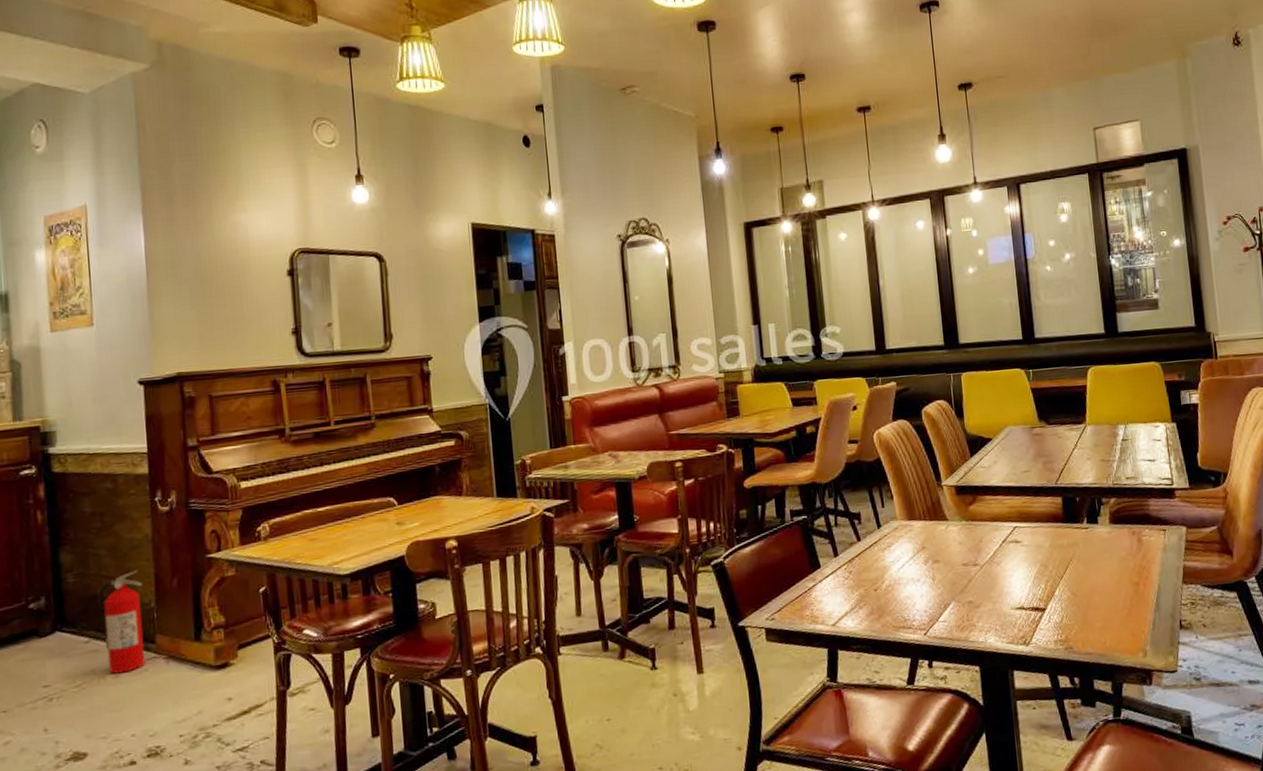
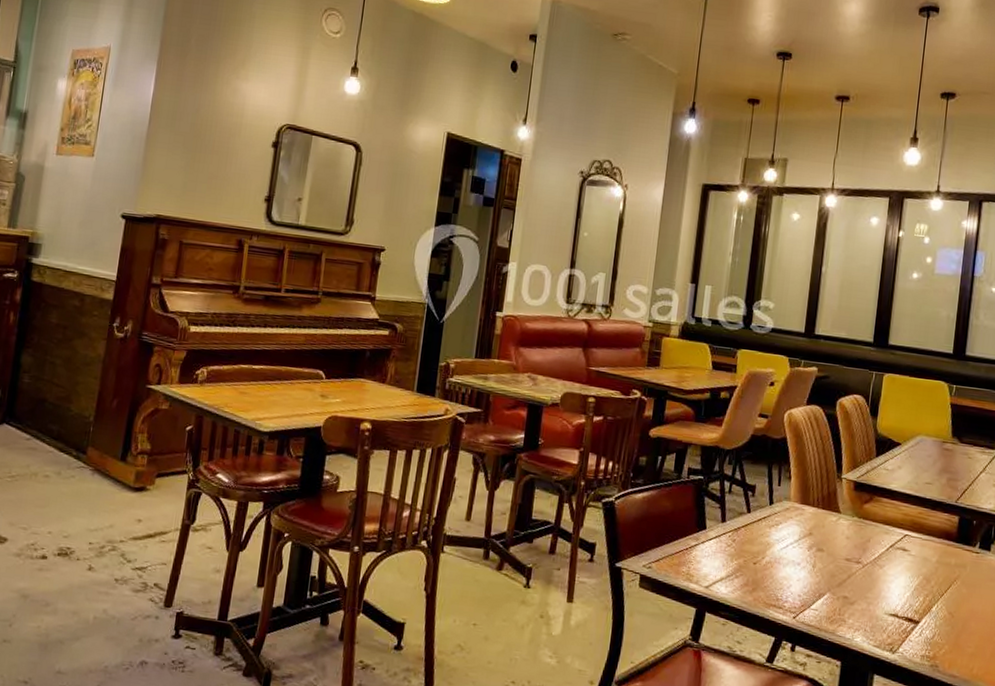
fire extinguisher: present [98,570,146,674] -> none [41,384,86,475]

